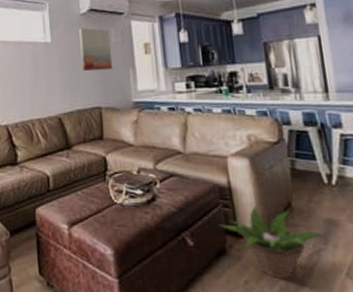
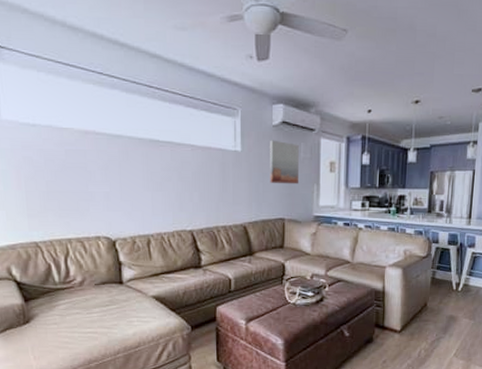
decorative plant: present [220,205,326,280] -> none [371,305,446,359]

